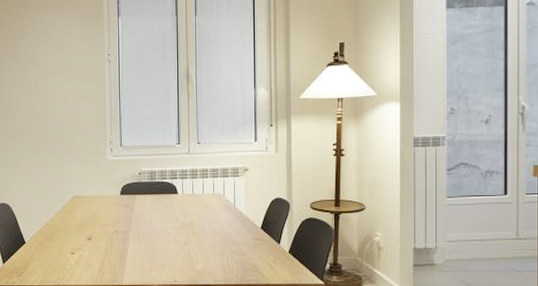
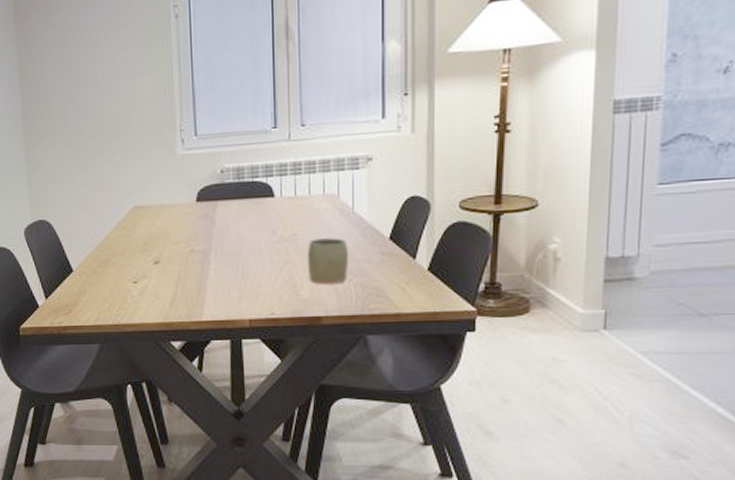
mug: none [201,226,232,260] -> present [307,238,349,284]

